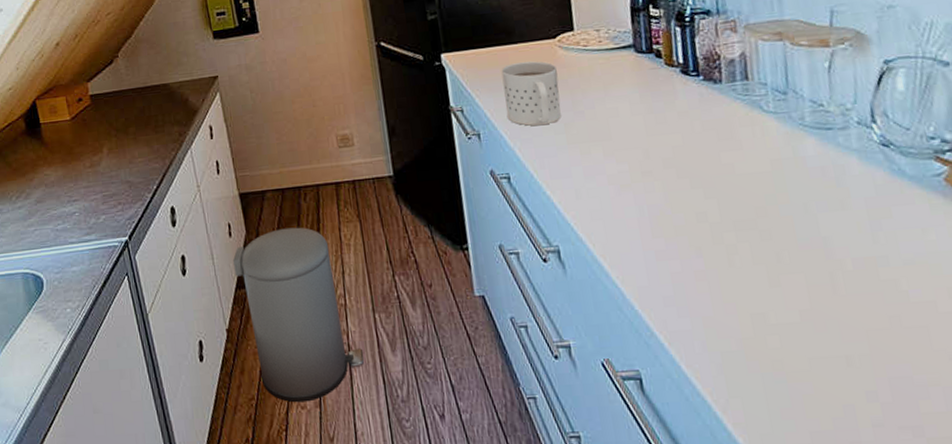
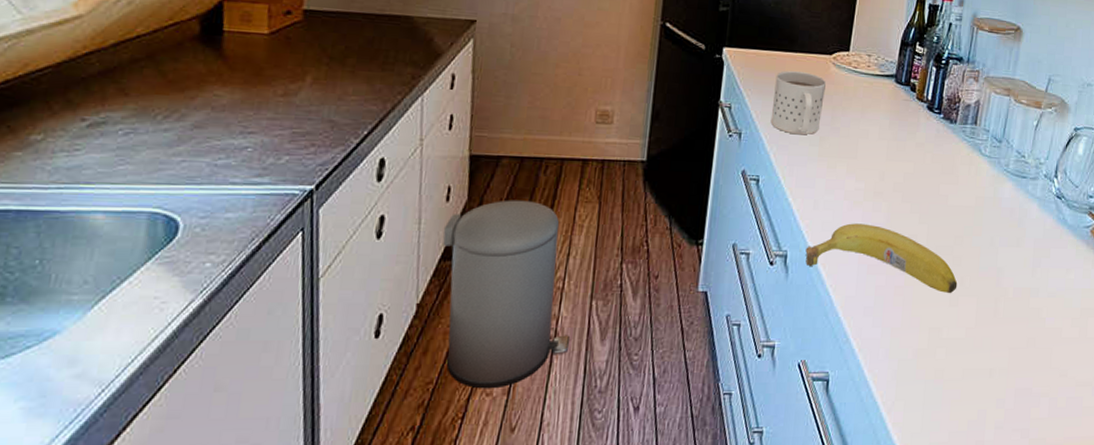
fruit: none [578,207,774,274] -> present [805,223,958,294]

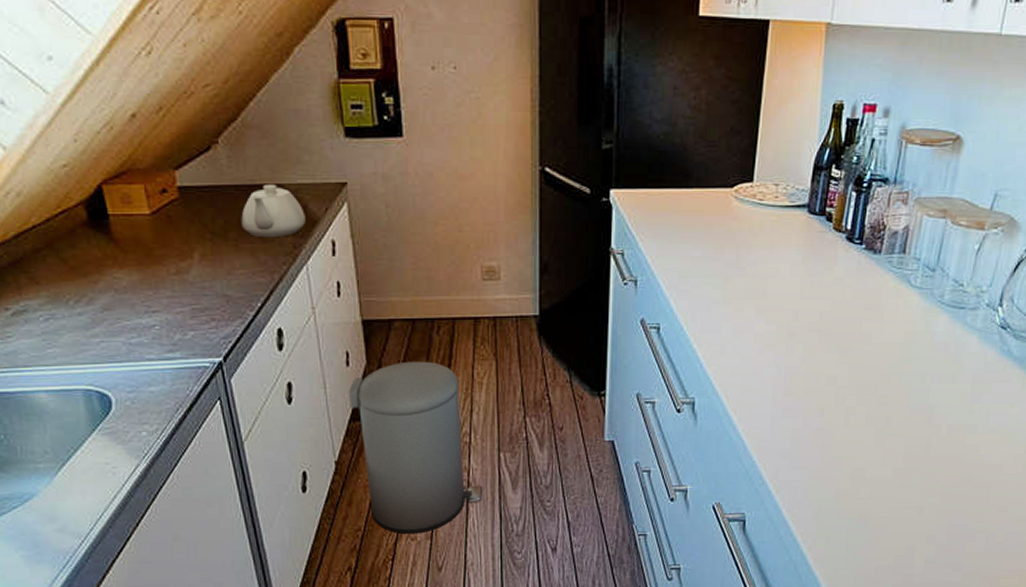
teapot: none [362,14,430,68] -> present [241,183,306,238]
mug: present [770,71,826,135] -> none [668,209,727,278]
fruit: present [805,223,958,294] -> none [714,367,883,434]

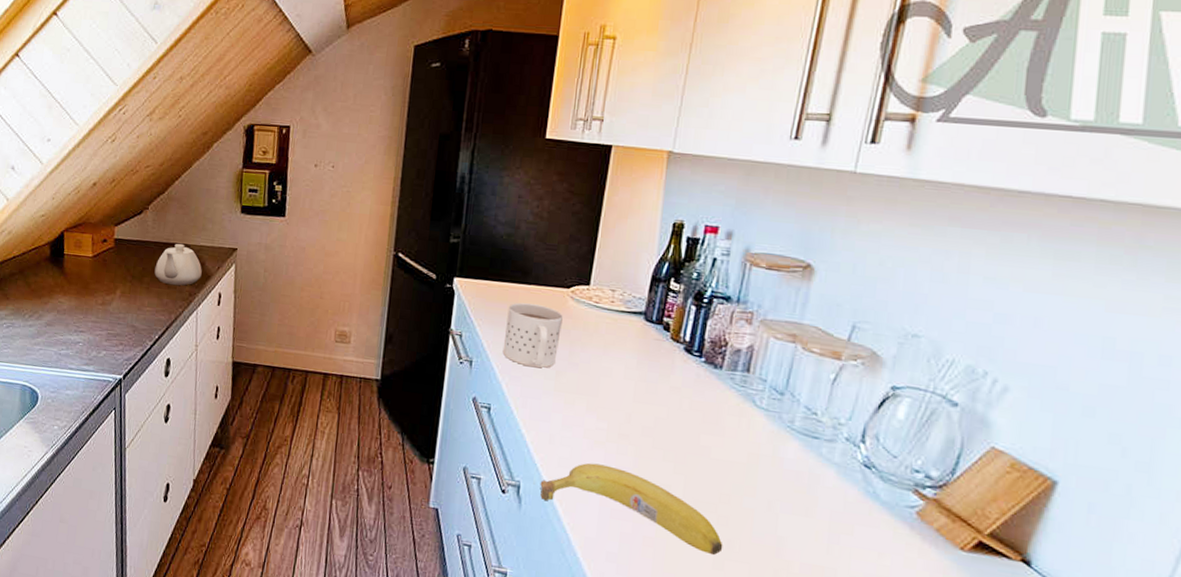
pedal bin: present [348,361,483,535] -> none [212,402,314,561]
mug: none [668,209,727,278] -> present [502,302,563,368]
fruit: none [714,367,883,434] -> present [540,462,723,556]

